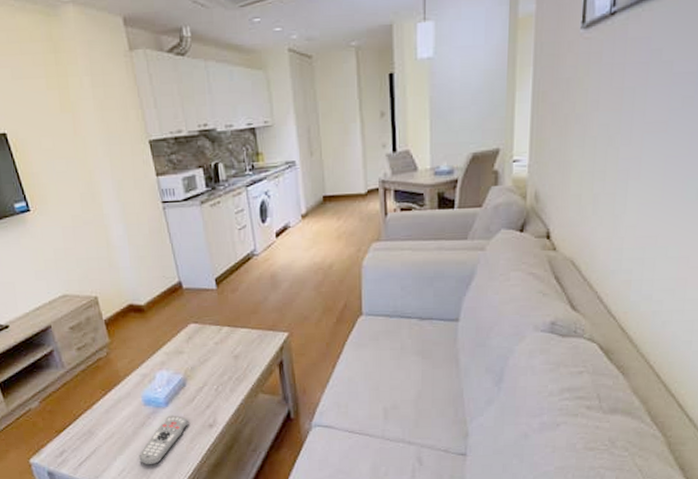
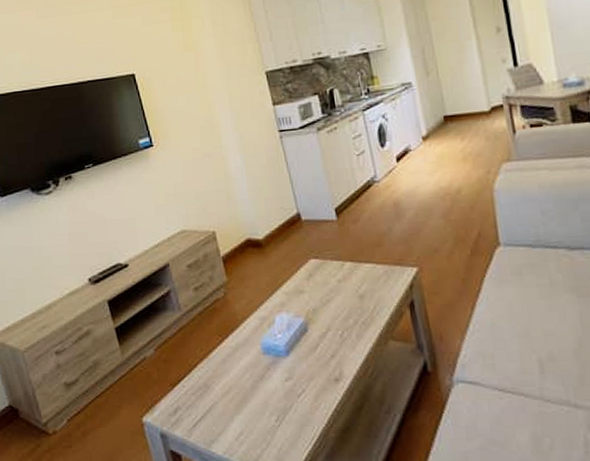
remote control: present [139,415,189,465] -> none [258,366,313,428]

